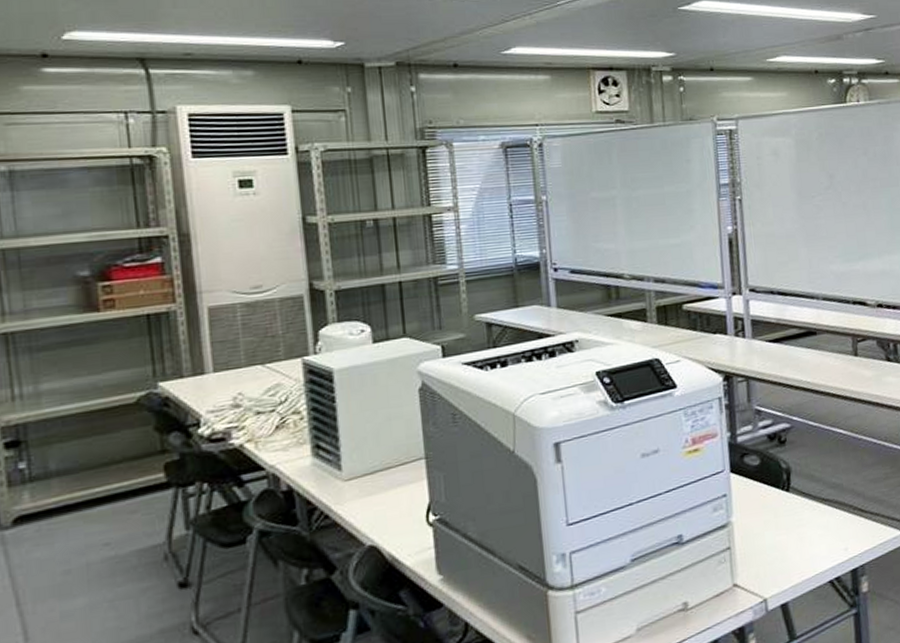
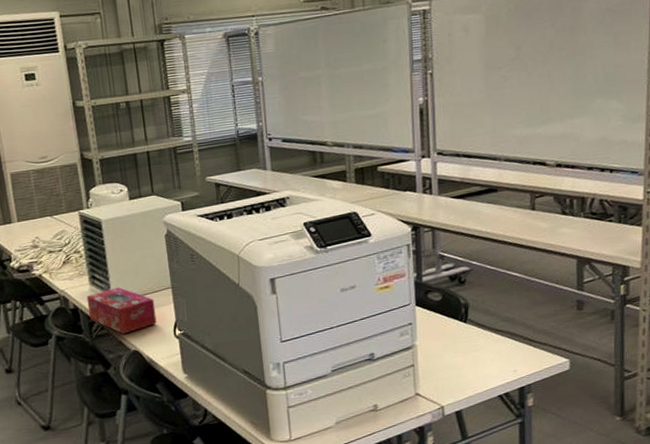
tissue box: none [306,458,404,524] -> present [86,287,157,334]

